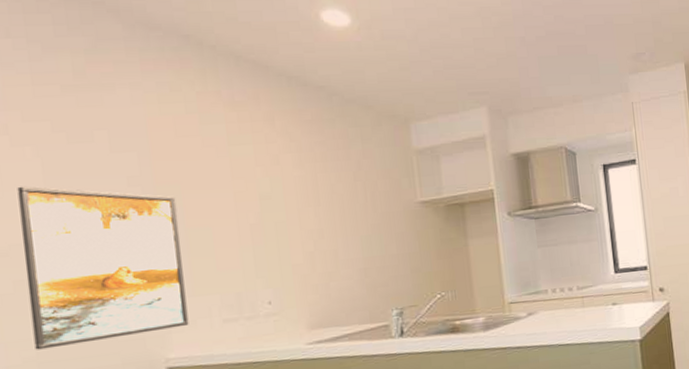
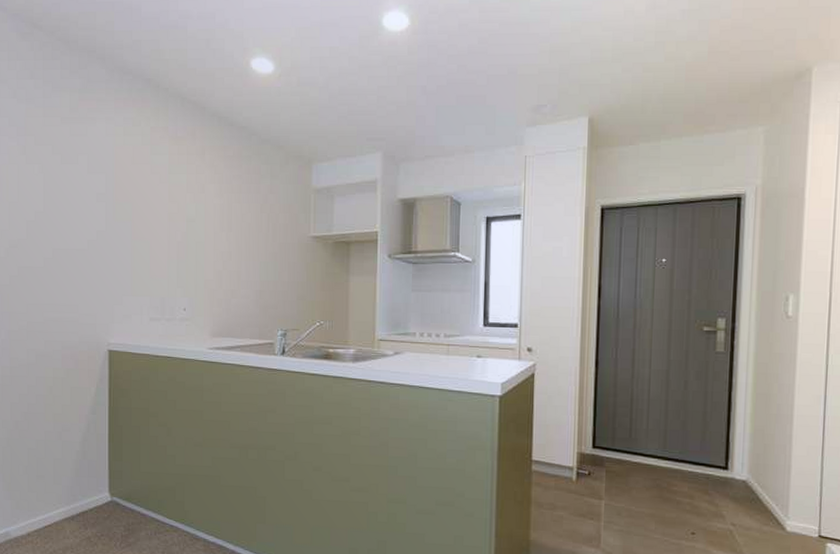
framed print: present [17,186,189,350] -> none [26,195,127,322]

